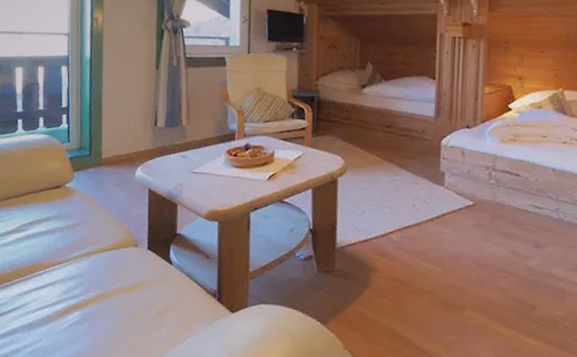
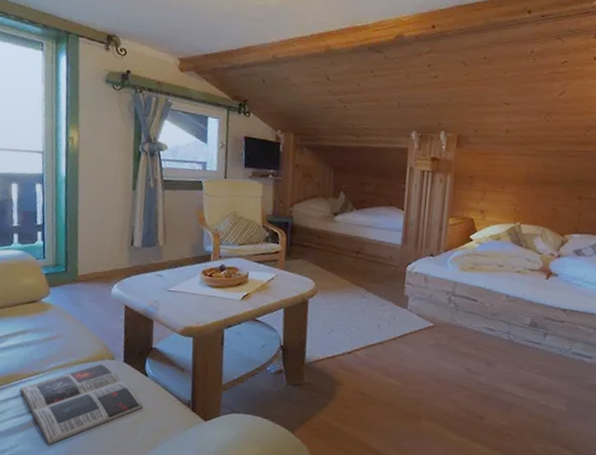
magazine: none [43,251,167,339] -> present [20,363,143,444]

